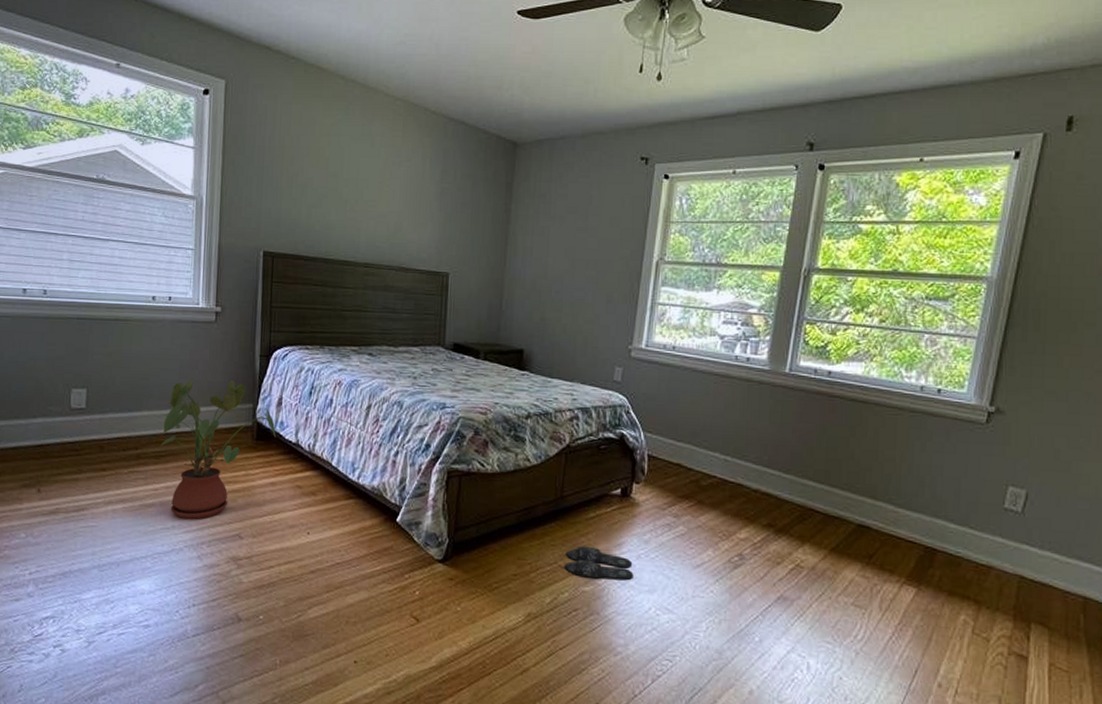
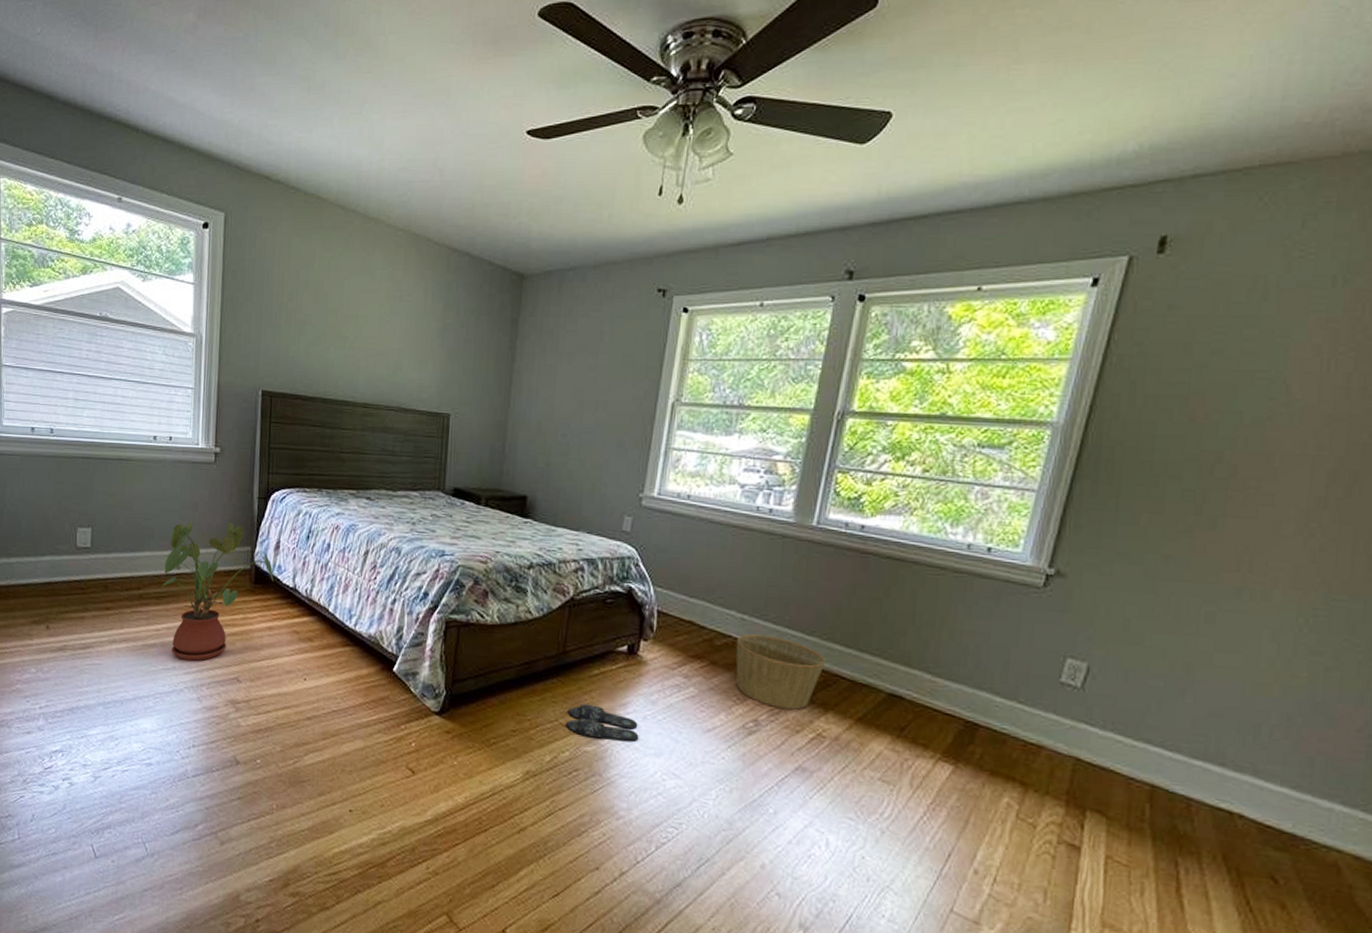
basket: none [720,474,802,544] -> present [736,634,826,711]

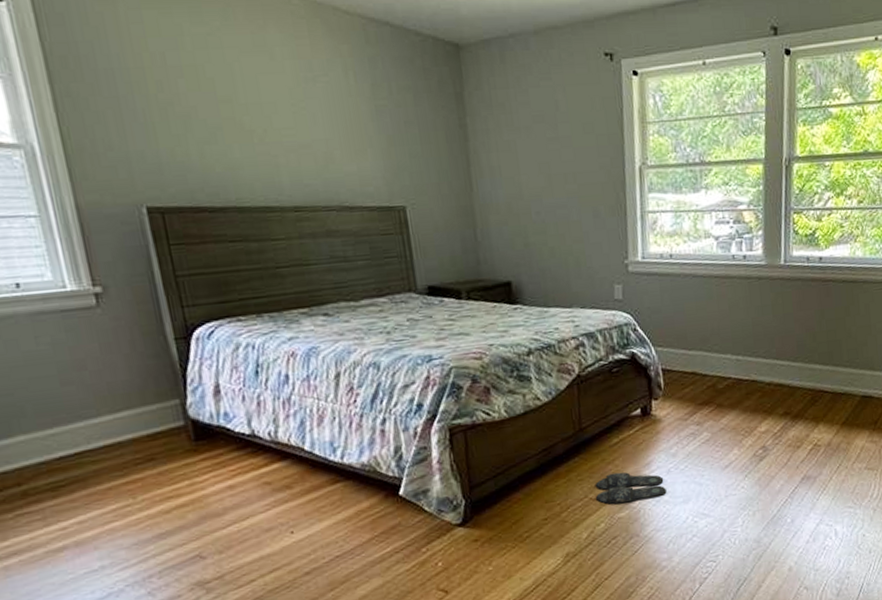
house plant: present [161,522,274,661] -> none [52,375,223,555]
basket: present [736,634,826,711] -> none [736,369,811,432]

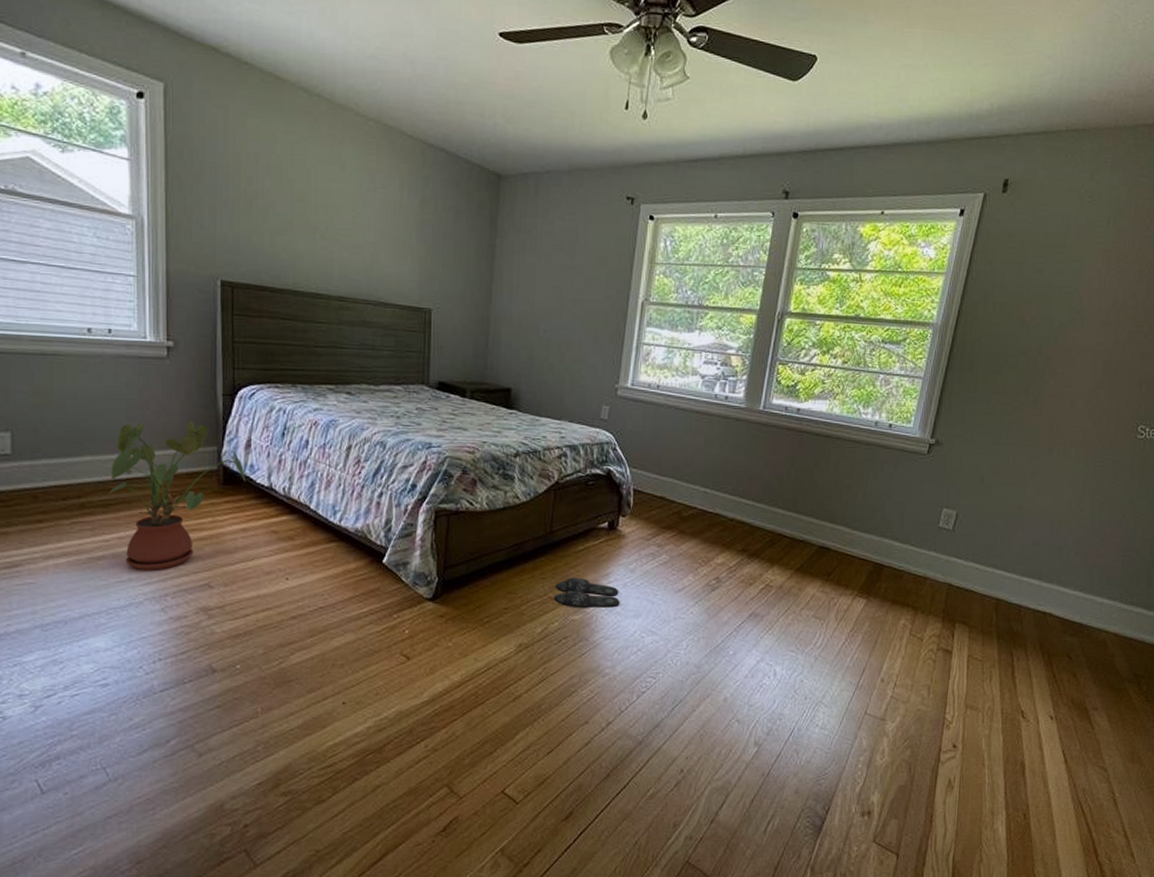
house plant: none [52,375,223,555] -> present [108,422,247,570]

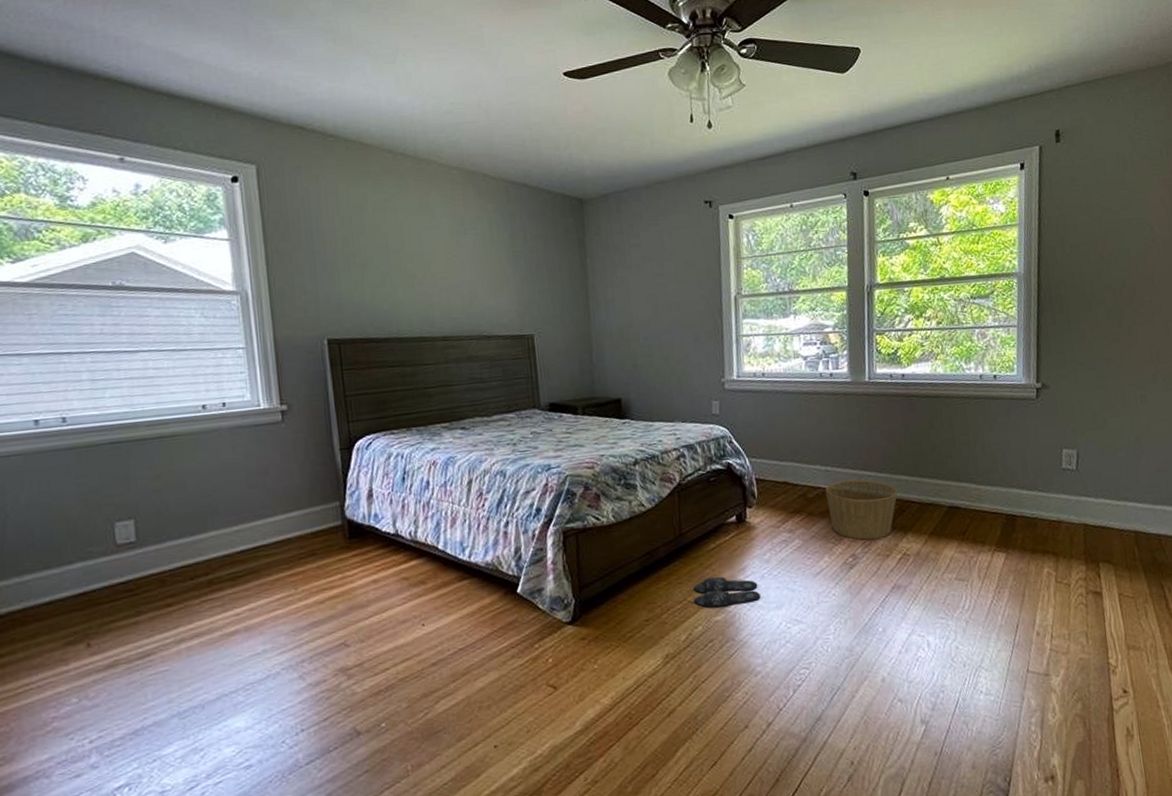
house plant: present [108,422,247,570] -> none [235,481,372,640]
basket: none [700,505,772,567] -> present [825,479,898,541]

